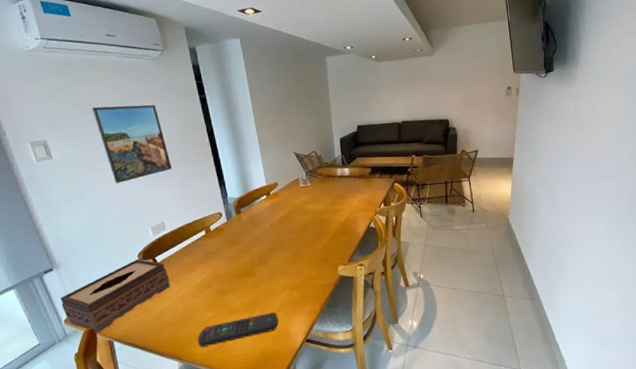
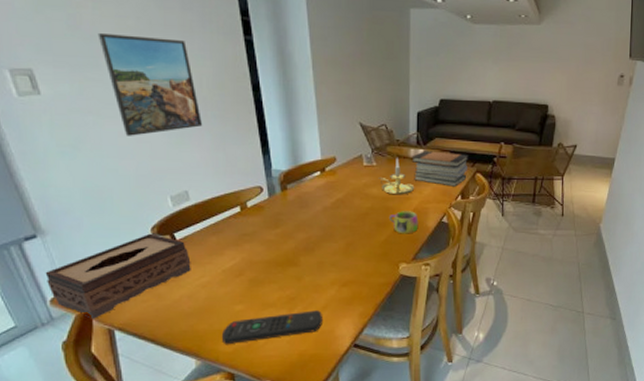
candle holder: none [313,178,344,209] -> present [378,158,415,195]
mug: none [326,220,351,241] -> present [390,211,419,234]
book stack: none [339,168,387,197] -> present [411,151,469,187]

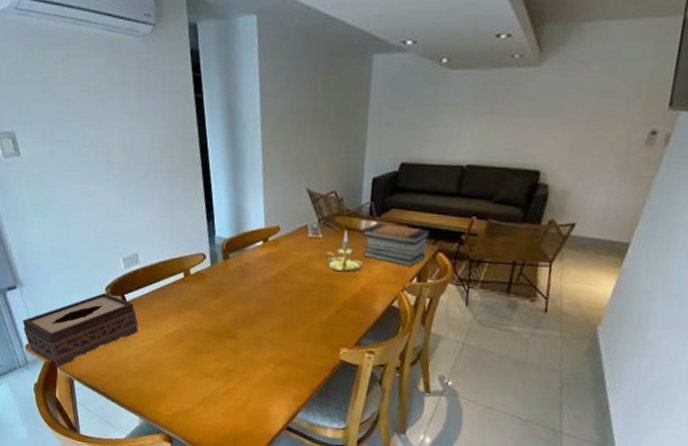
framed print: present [97,32,203,136] -> none [66,95,153,198]
remote control: present [221,310,322,345] -> none [162,385,257,409]
mug: present [390,211,419,234] -> none [333,290,365,317]

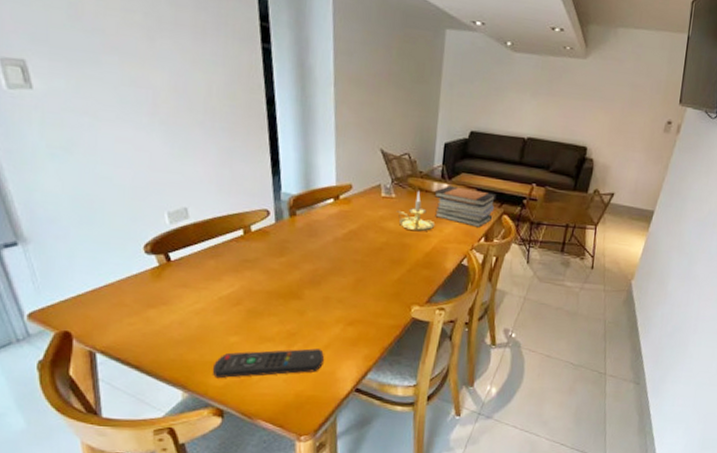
tissue box: present [22,292,138,367] -> none [24,250,185,339]
remote control: none [162,385,257,409] -> present [212,348,324,379]

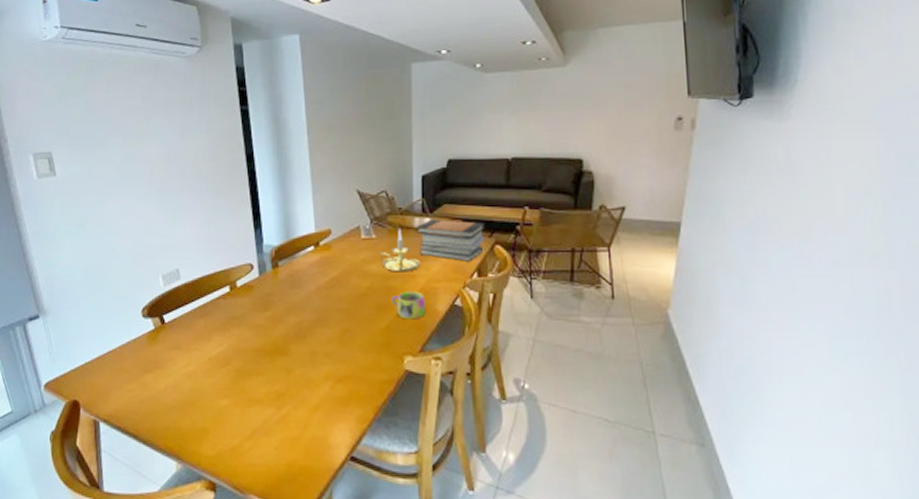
remote control: present [212,348,324,379] -> none [204,410,314,447]
mug: none [405,249,436,275] -> present [392,291,426,320]

